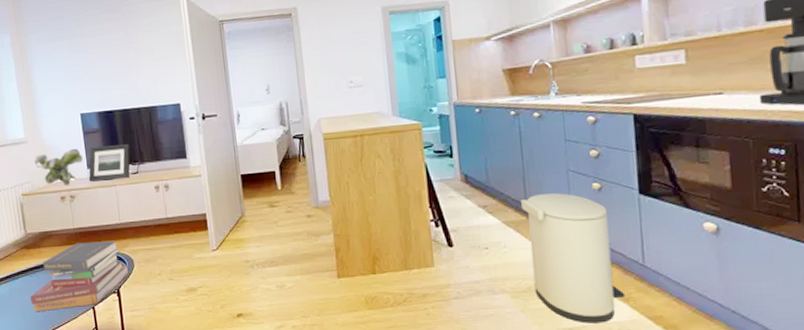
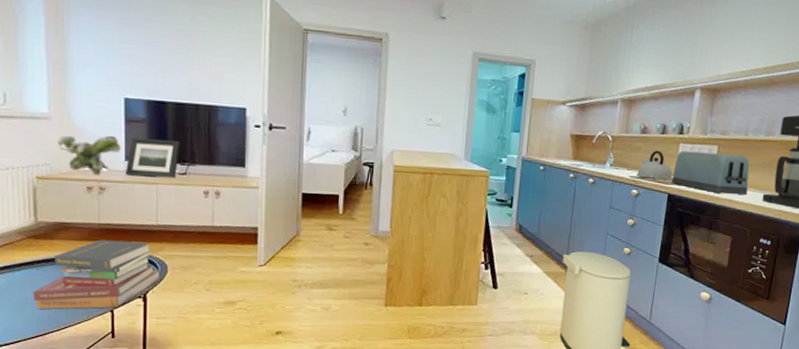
kettle: none [589,67,636,102] -> present [637,150,674,180]
toaster: none [634,54,738,105] -> present [672,151,750,196]

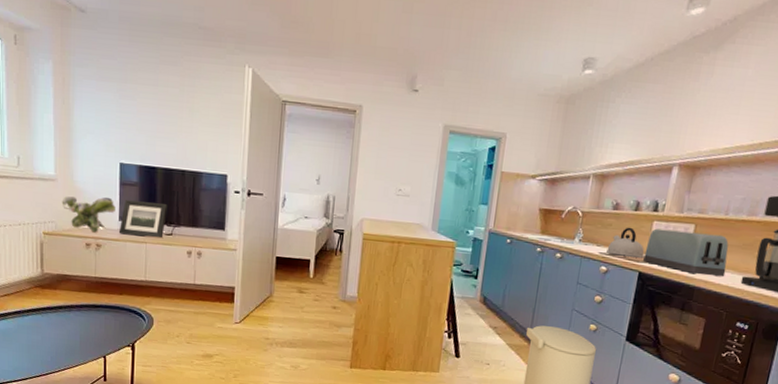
books: present [32,239,160,310] -> none [38,291,147,355]

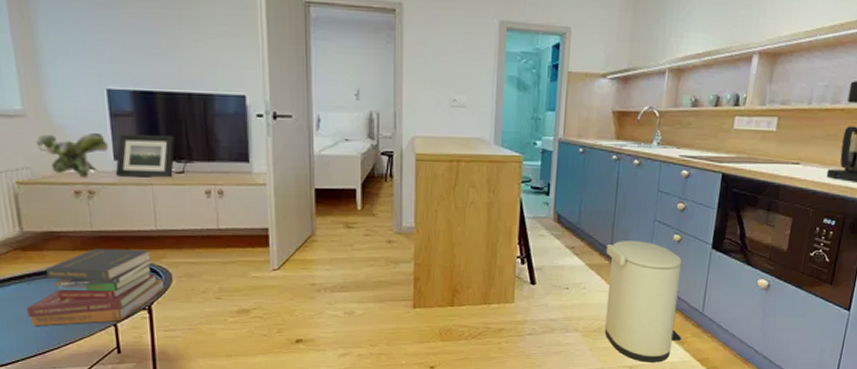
books: none [38,291,147,355] -> present [25,248,165,327]
kettle: present [606,227,646,258] -> none [687,125,728,158]
toaster: present [643,228,729,277] -> none [726,124,813,172]

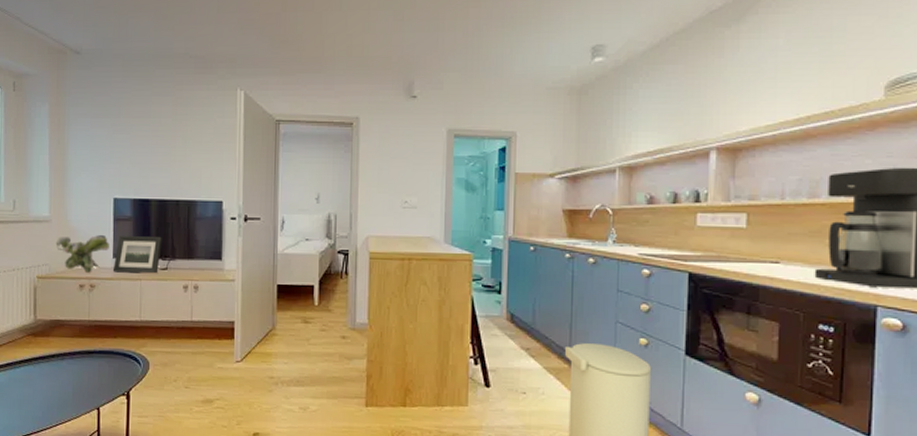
books: present [25,248,165,327] -> none [29,336,143,407]

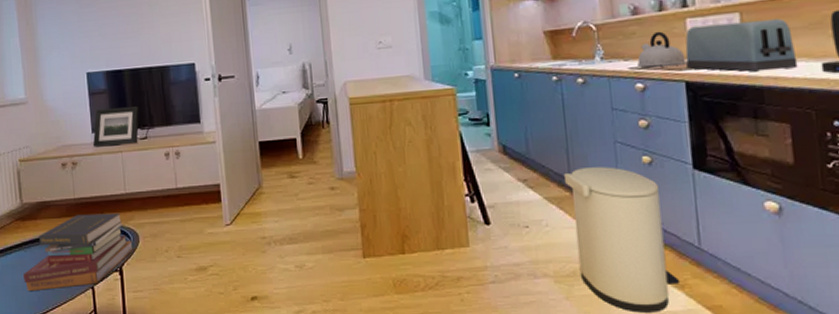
books: none [29,336,143,407] -> present [22,212,134,292]
decorative plant: present [55,234,109,273] -> none [34,110,87,151]
kettle: none [647,222,694,256] -> present [637,31,688,68]
toaster: none [692,221,794,272] -> present [685,18,798,72]

